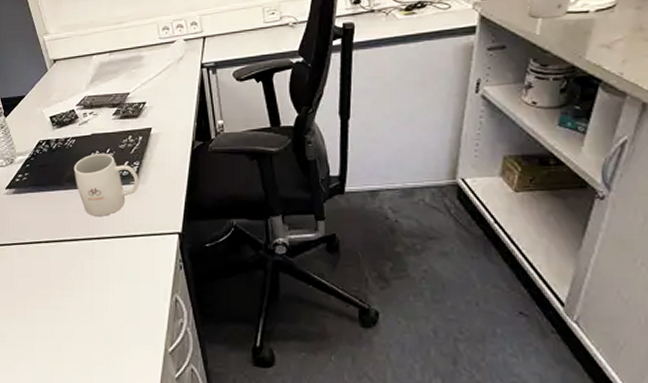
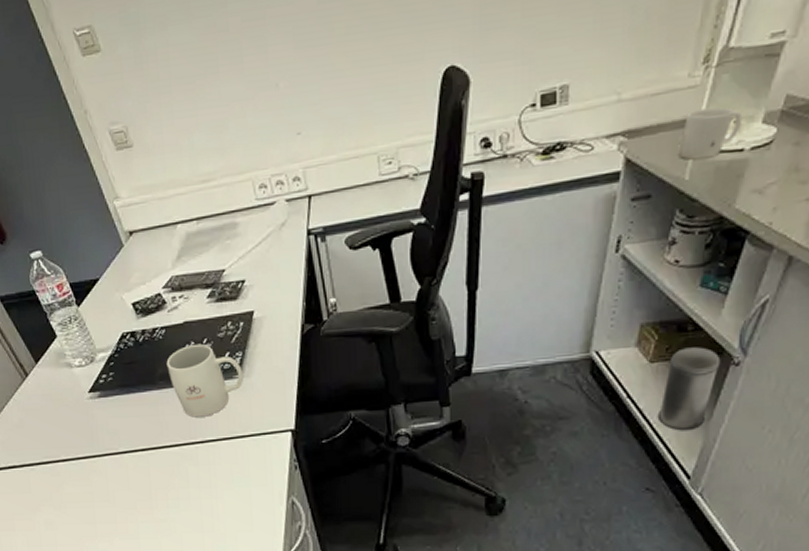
canister: none [526,180,585,259] -> present [657,347,721,431]

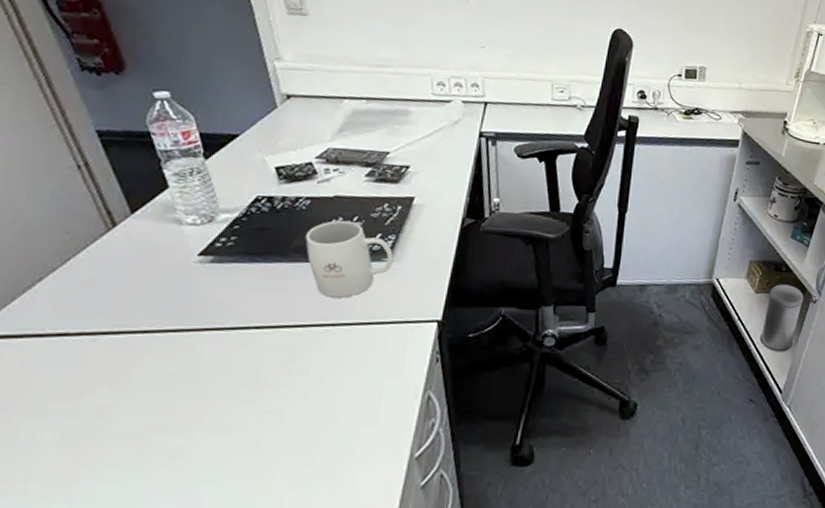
mug: present [678,106,743,160] -> none [778,107,819,145]

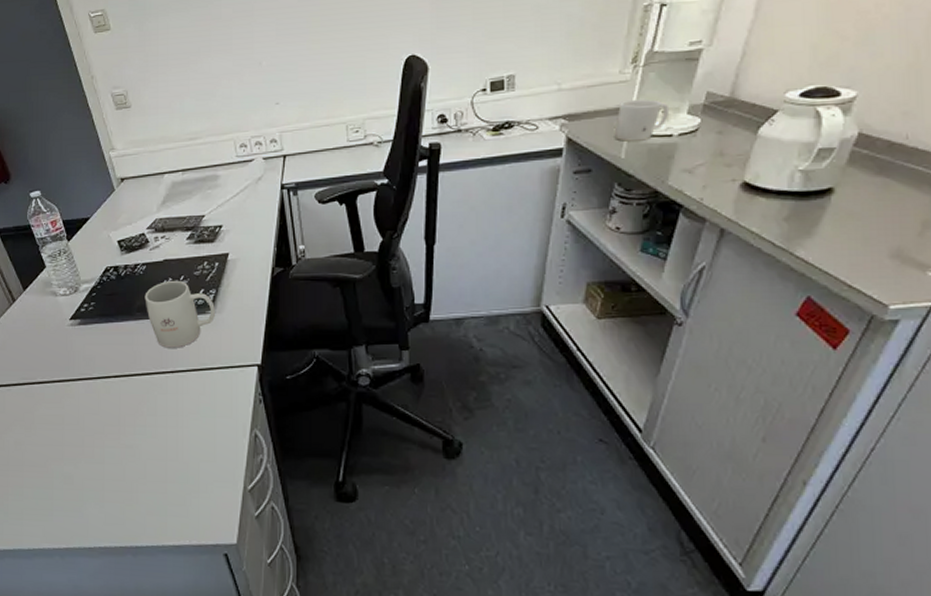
canister: present [759,284,804,352] -> none [607,307,664,385]
mug: none [778,107,819,145] -> present [614,98,670,142]

